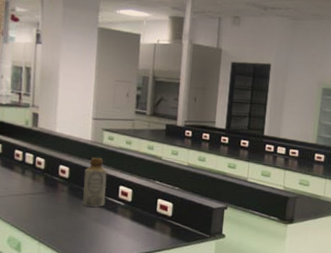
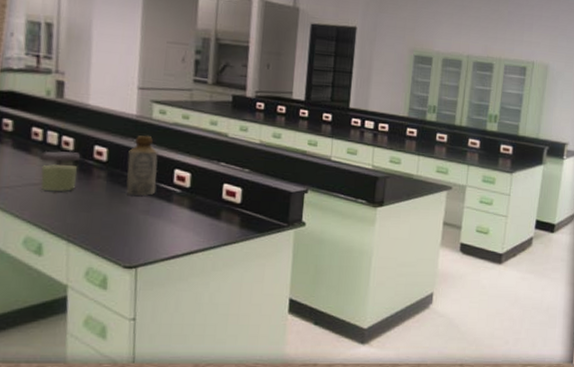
jar: none [20,168,50,202] -> present [40,150,81,192]

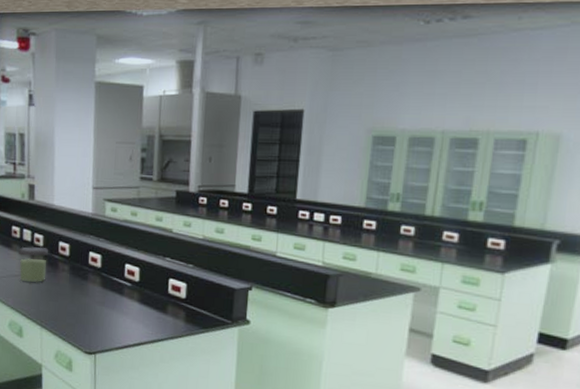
bottle: present [126,135,158,197] -> none [85,232,111,289]

